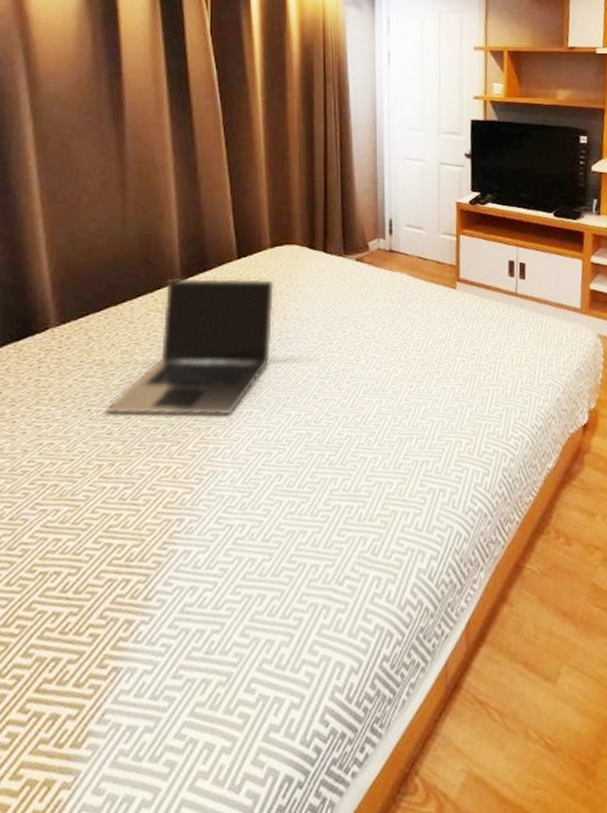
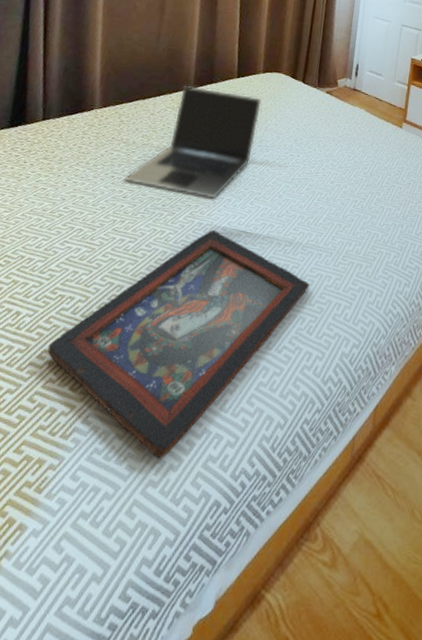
decorative tray: none [35,453,367,745] -> present [47,230,310,459]

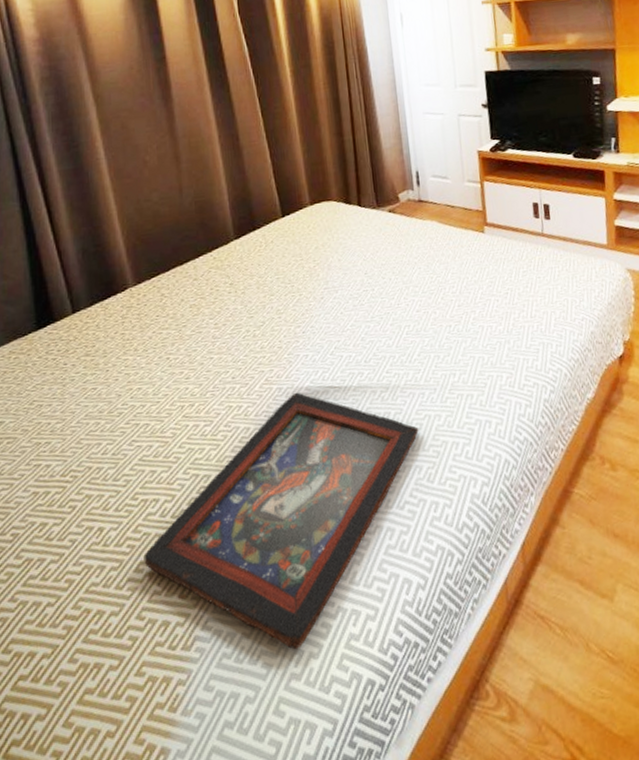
laptop: present [123,85,262,199] -> none [181,234,320,361]

